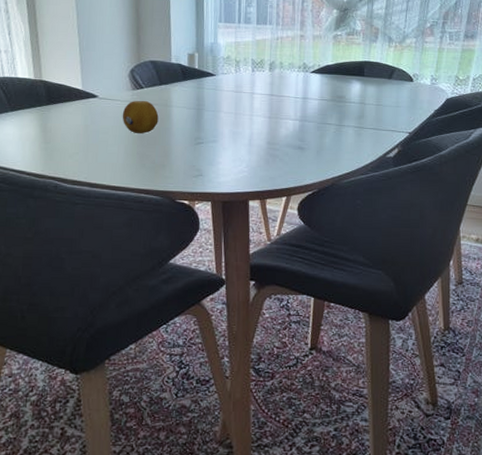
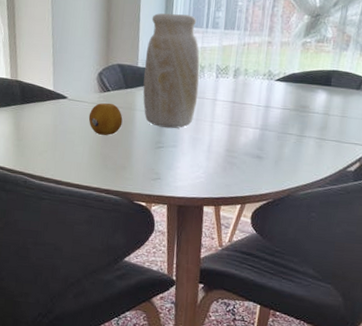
vase: none [178,9,236,124] -> present [143,13,200,129]

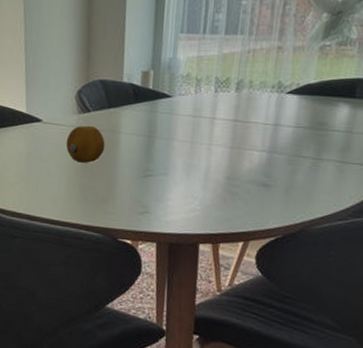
vase: present [143,13,200,129] -> none [128,19,196,154]

